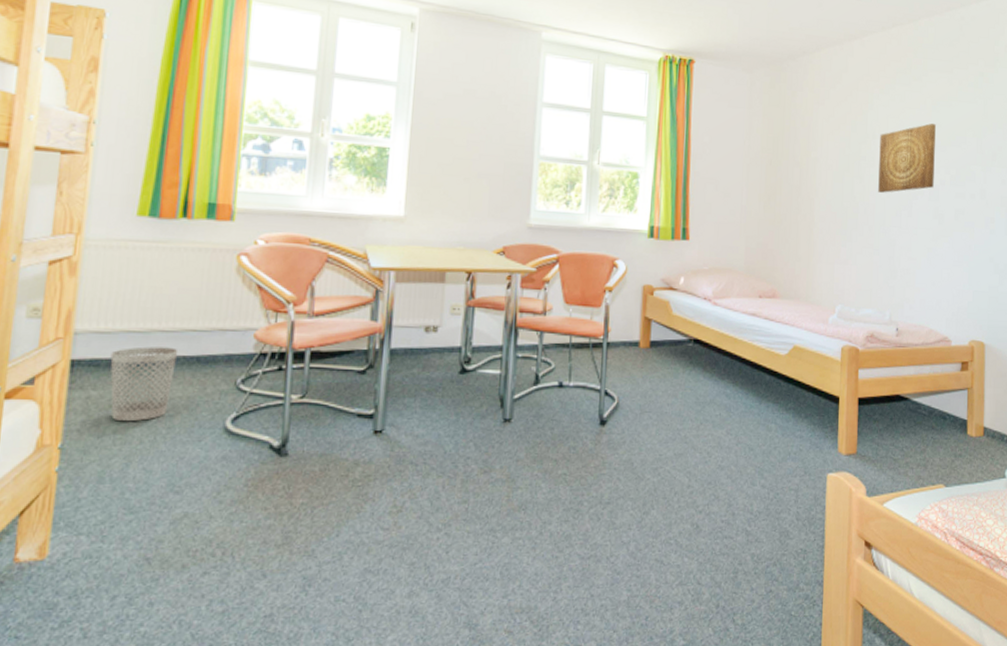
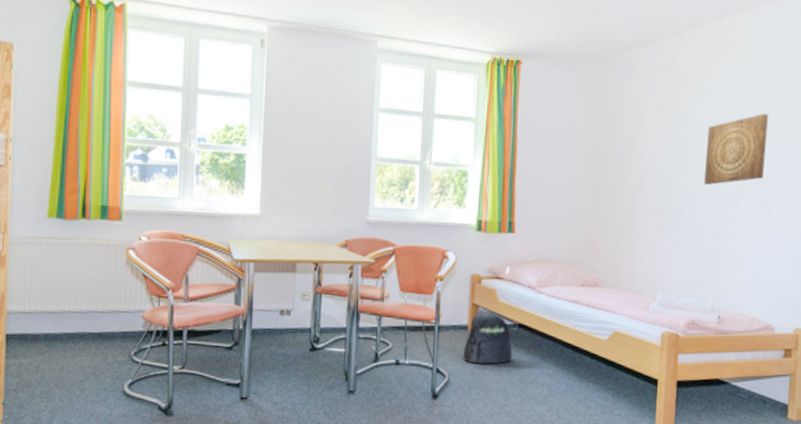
wastebasket: present [110,346,177,422] -> none [35,324,84,384]
backpack: none [633,322,688,384] -> present [462,309,513,364]

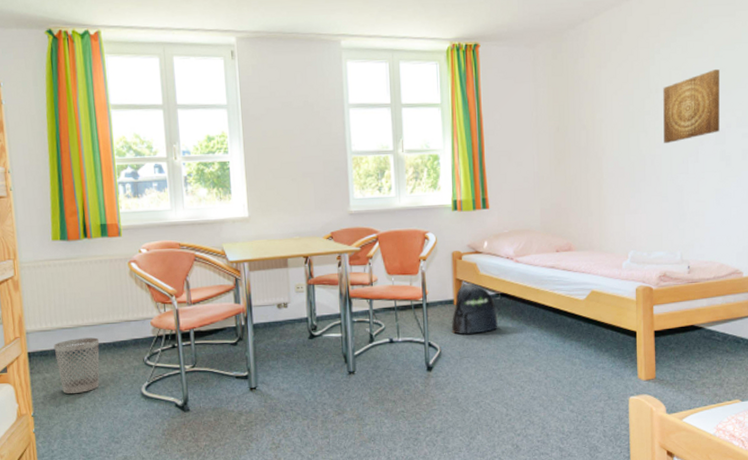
wastebasket: none [35,324,84,384] -> present [53,337,100,394]

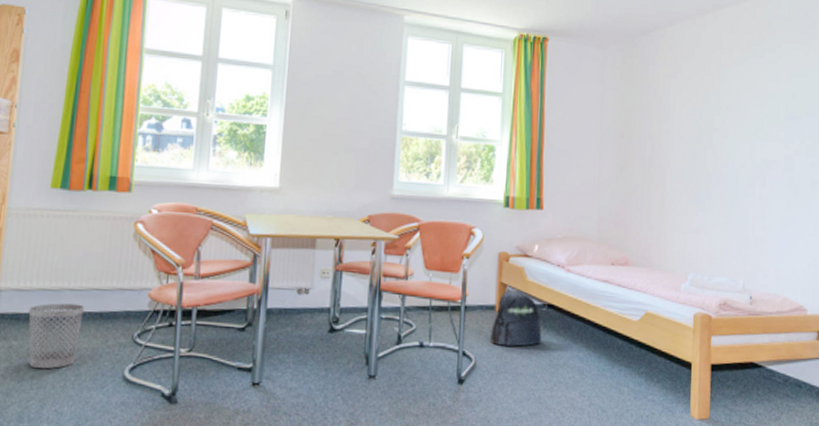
wall art: present [663,69,720,143] -> none [731,94,791,164]

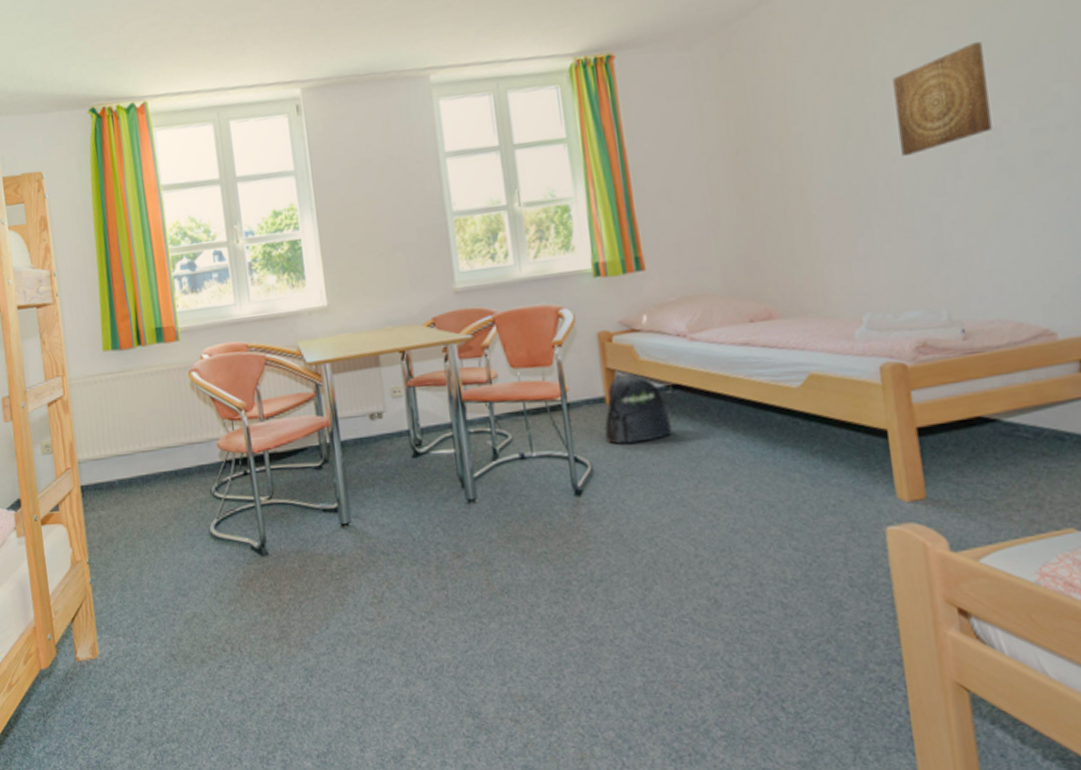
wastebasket: present [28,303,84,369] -> none [108,465,162,536]
wall art: none [731,94,791,164] -> present [892,42,992,156]

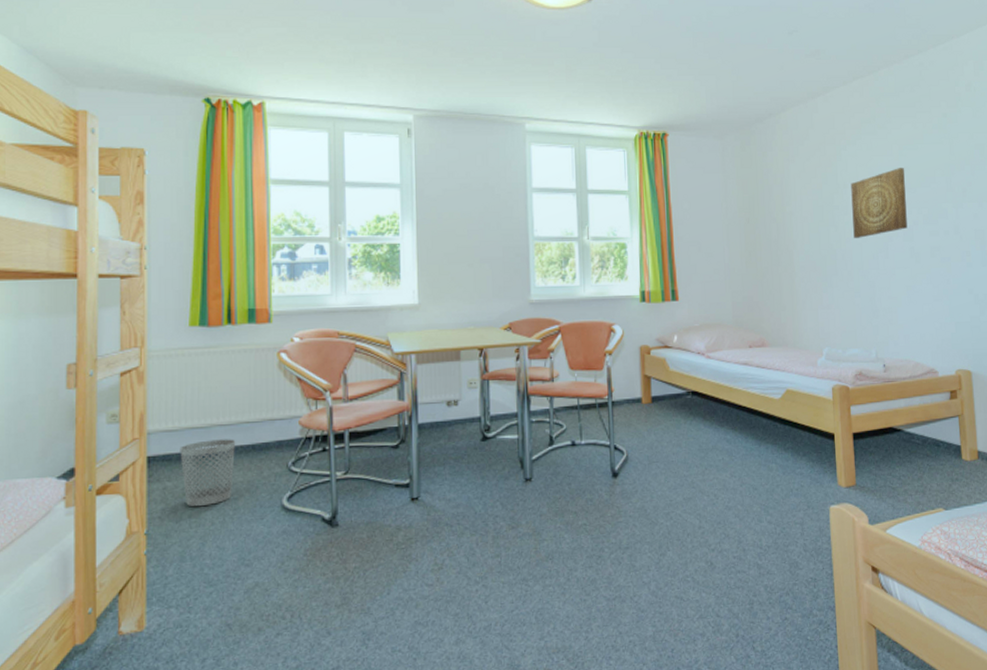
wastebasket: none [108,465,162,536] -> present [180,439,235,507]
backpack: present [604,372,672,444] -> none [639,379,689,437]

